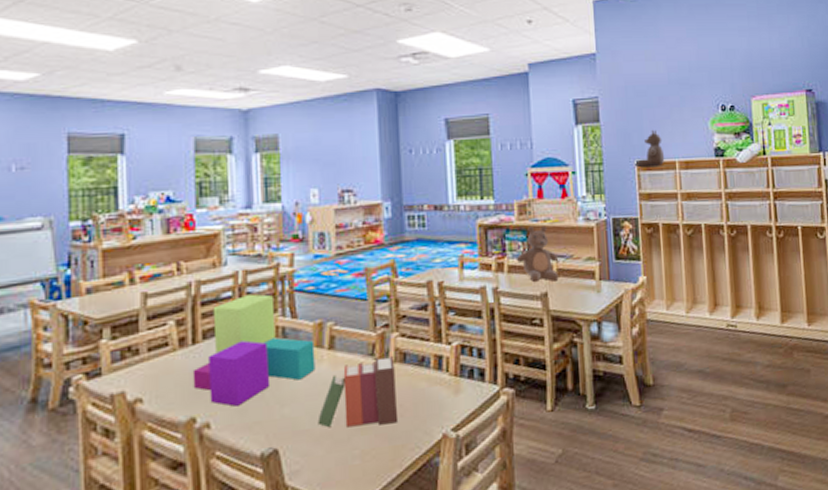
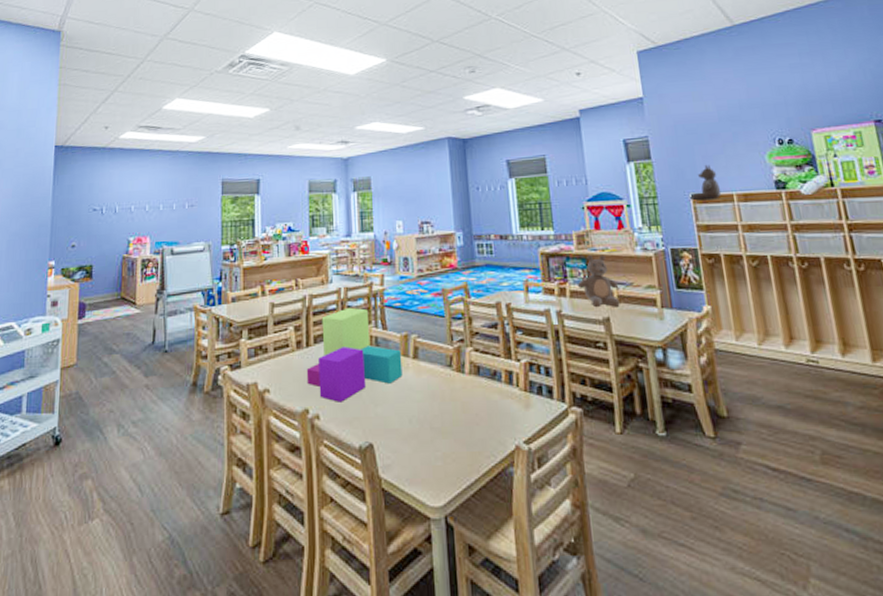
books: present [317,356,397,428] -> none [405,369,474,431]

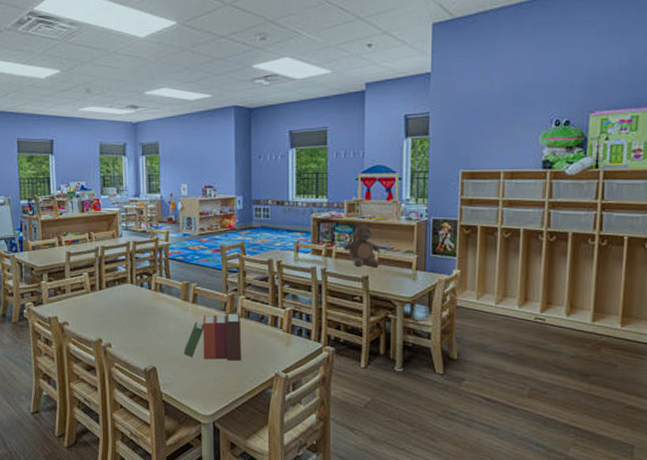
toy blocks: present [306,307,403,402] -> none [99,258,183,335]
books: none [405,369,474,431] -> present [183,313,241,361]
stuffed animal: present [691,164,722,201] -> none [461,142,490,177]

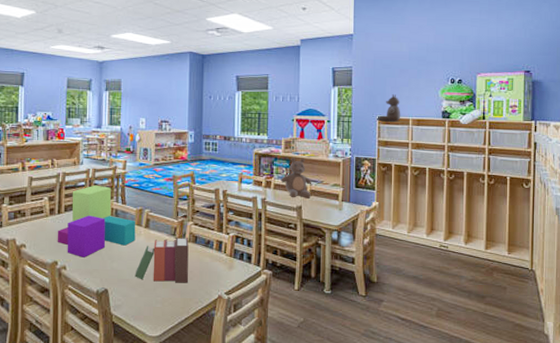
toy blocks: none [99,258,183,335] -> present [57,185,136,258]
stuffed animal: none [461,142,490,177] -> present [378,93,401,122]

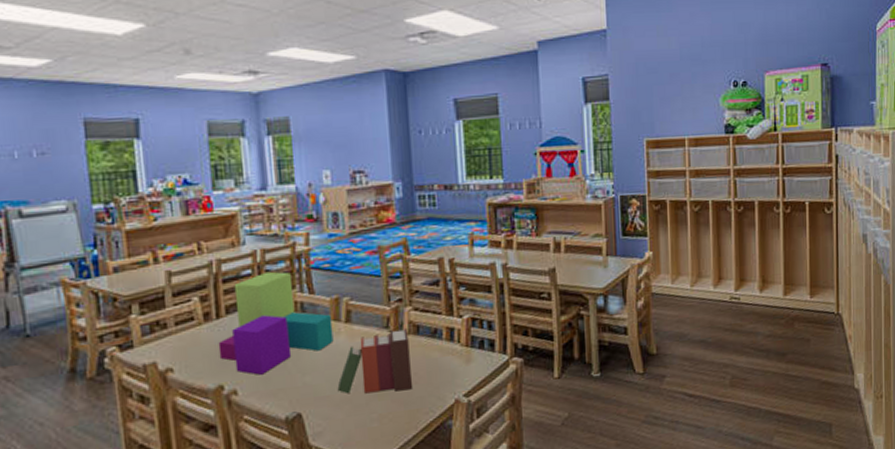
teddy bear: present [280,158,311,199] -> none [525,204,567,259]
stuffed animal: present [378,93,401,122] -> none [645,106,674,146]

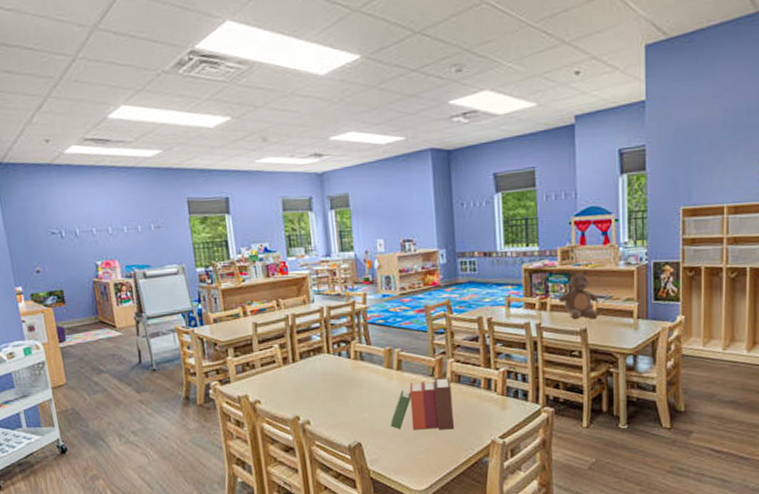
toy blocks: present [218,271,334,375] -> none [294,325,387,410]
teddy bear: none [525,204,567,259] -> present [558,270,598,320]

